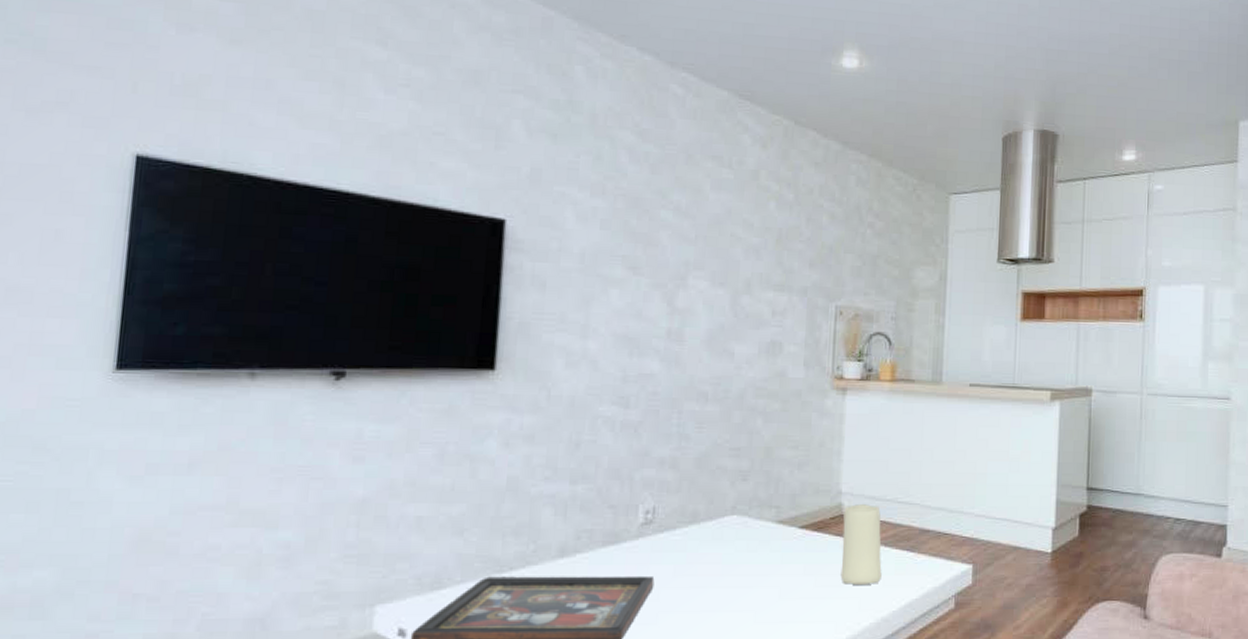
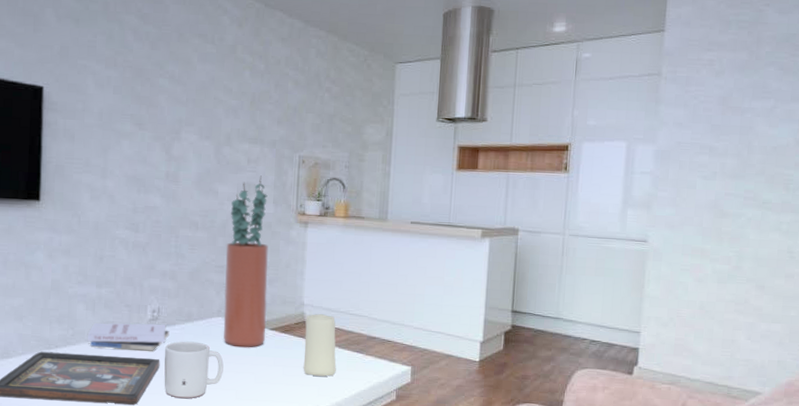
books: none [554,529,668,567] -> present [87,322,170,351]
mug: none [659,550,739,628] -> present [164,341,224,399]
vase: none [739,331,797,553] -> present [223,175,268,347]

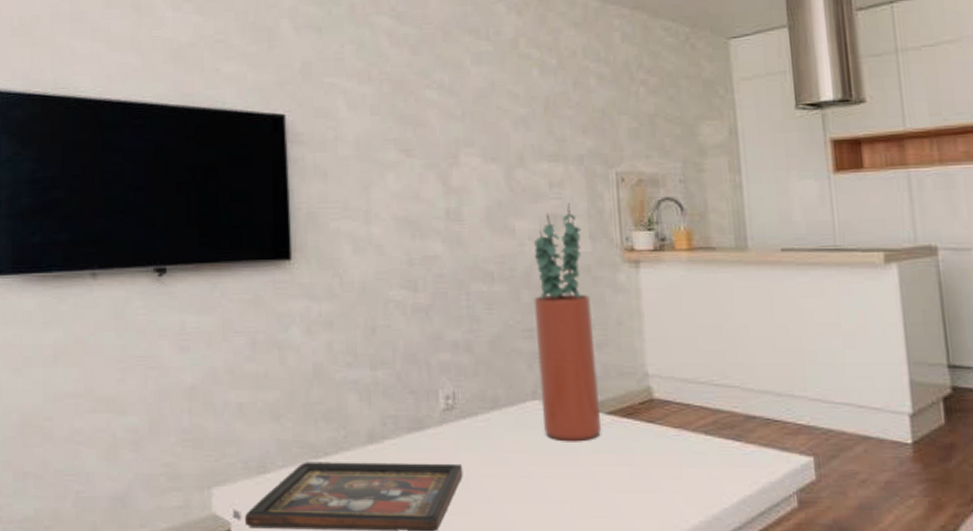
books: present [87,322,170,351] -> none [364,415,471,454]
mug: present [164,341,224,399] -> none [466,437,549,520]
candle: present [303,314,336,377] -> none [653,388,706,479]

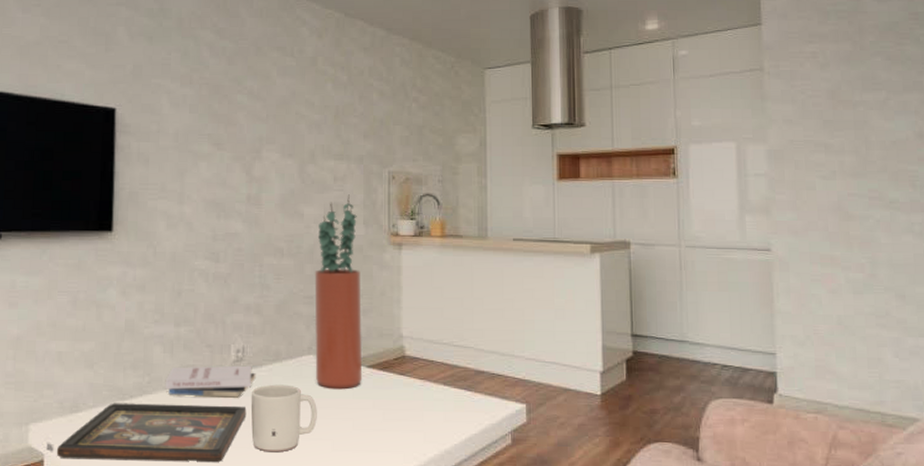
books: none [364,415,471,454] -> present [165,365,256,398]
mug: none [466,437,549,520] -> present [250,384,317,453]

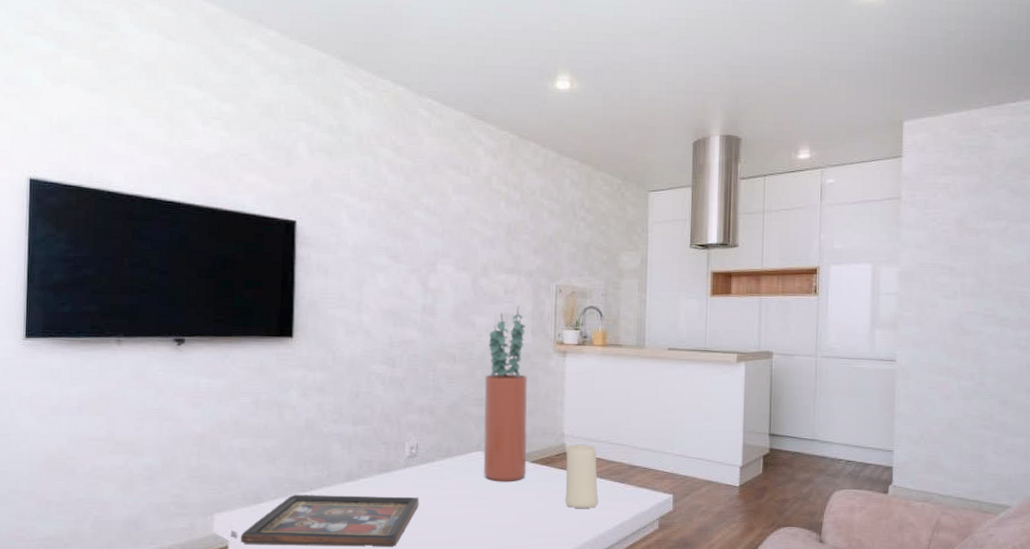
books: present [165,365,256,398] -> none [343,460,428,490]
mug: present [250,384,317,453] -> none [423,477,484,538]
candle: none [406,347,443,421] -> present [565,444,598,509]

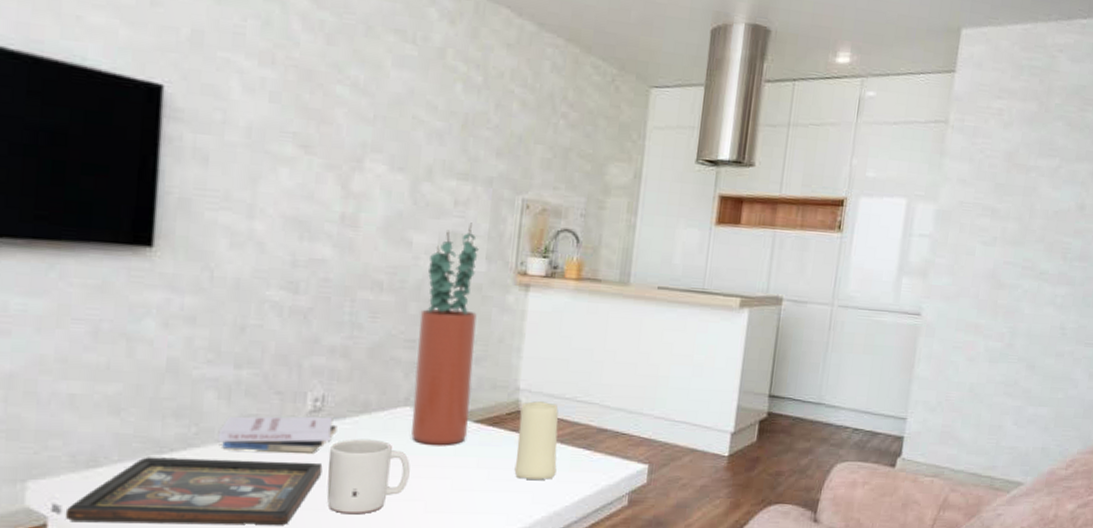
books: none [343,460,428,490] -> present [217,416,337,453]
mug: none [423,477,484,538] -> present [326,439,410,515]

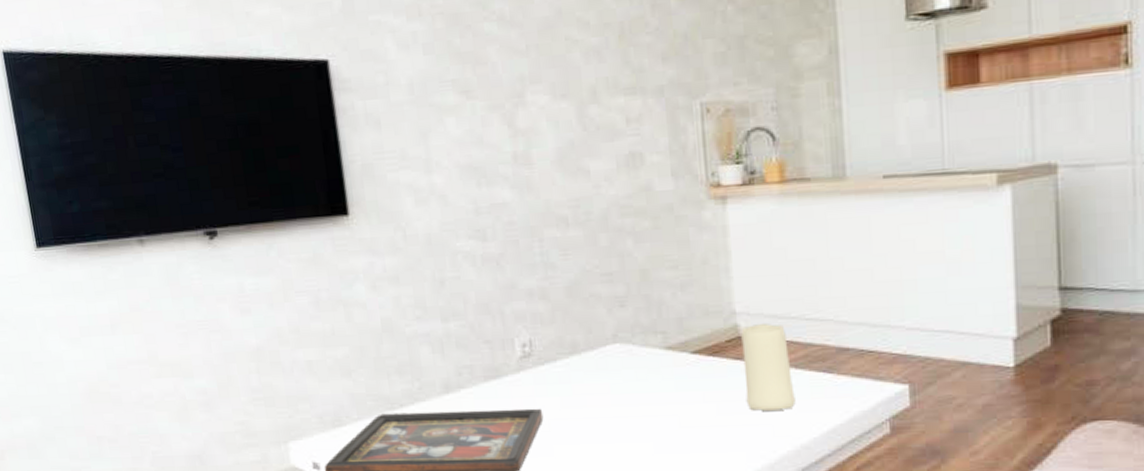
books: present [217,416,337,453] -> none [439,361,550,401]
mug: present [326,439,410,515] -> none [546,380,633,459]
vase: present [411,222,479,445] -> none [611,139,687,381]

